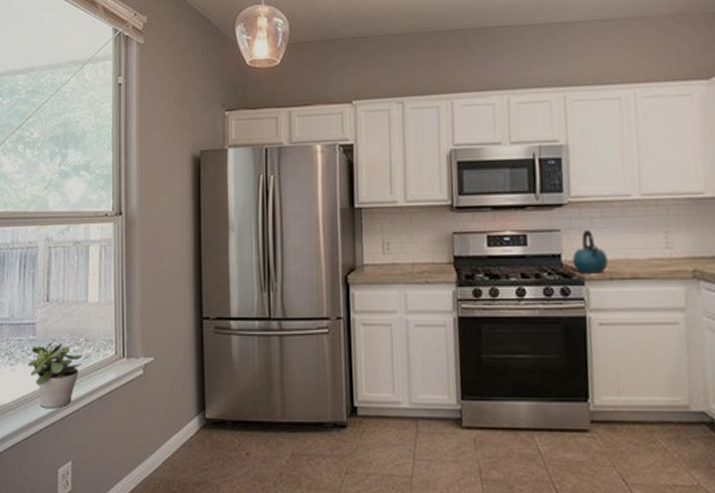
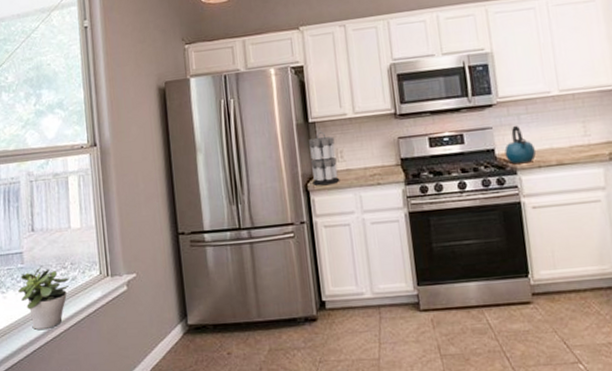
spice rack: none [352,218,384,279] -> present [308,131,340,186]

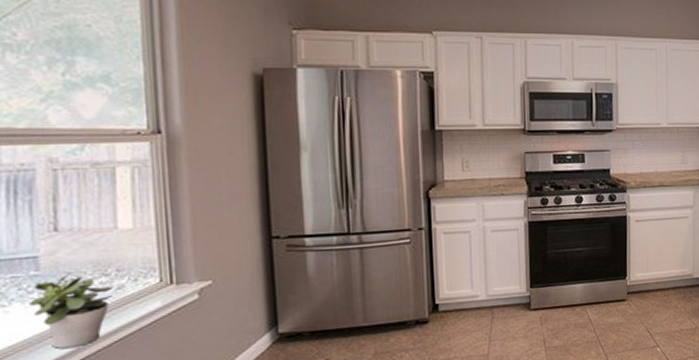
spice rack: present [308,131,340,186] -> none [433,139,464,194]
kettle: present [504,125,537,165] -> none [618,149,644,184]

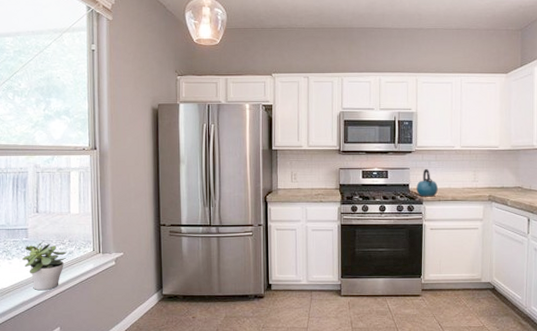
kettle: none [618,149,644,184] -> present [416,168,439,197]

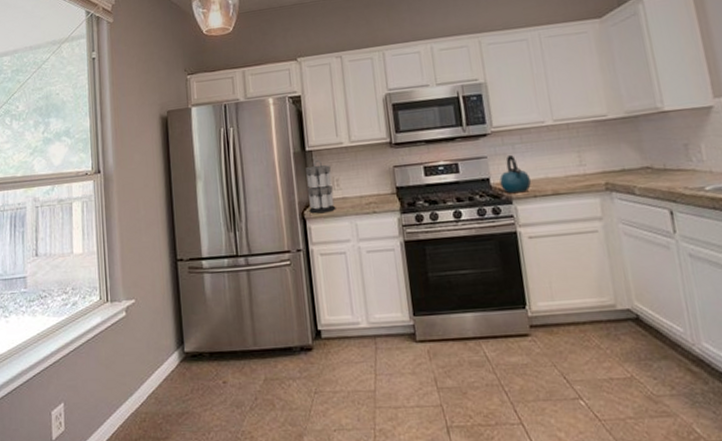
potted plant: present [22,241,67,290] -> none [20,291,70,355]
spice rack: none [270,157,292,199] -> present [305,159,336,214]

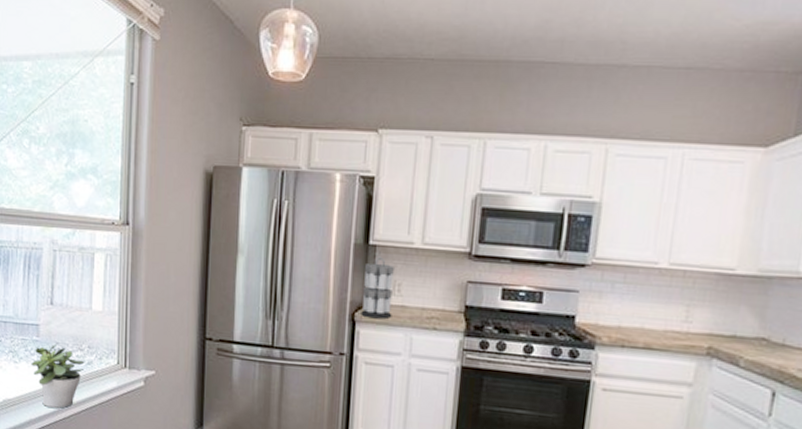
potted plant: none [20,291,70,355] -> present [31,343,85,409]
kettle: present [499,154,532,194] -> none [586,293,624,340]

